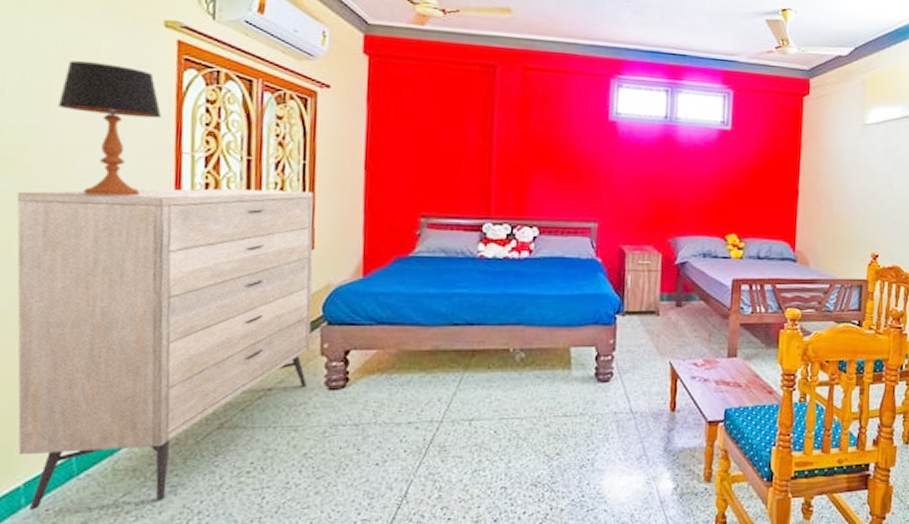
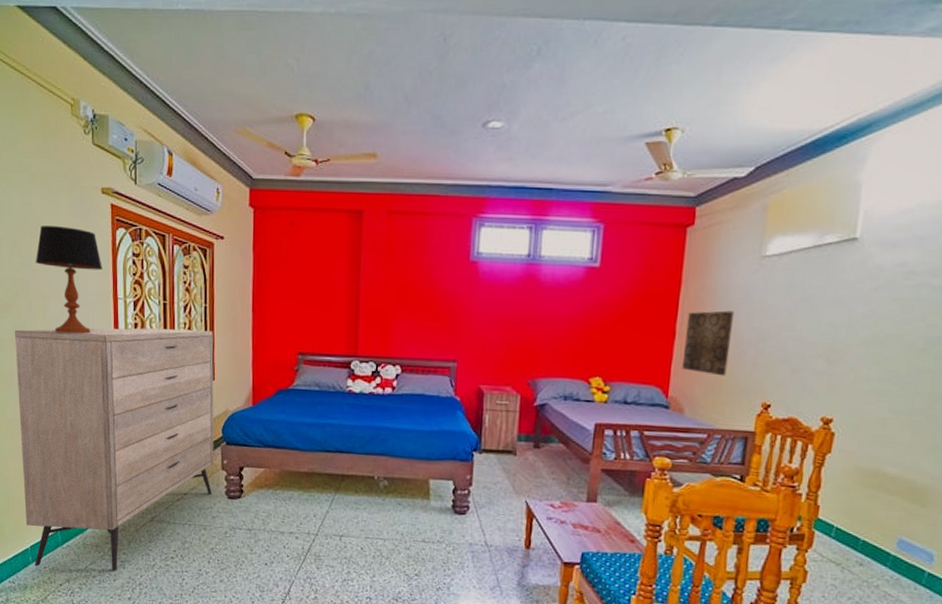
wall art: none [805,171,846,231] -> present [681,310,735,376]

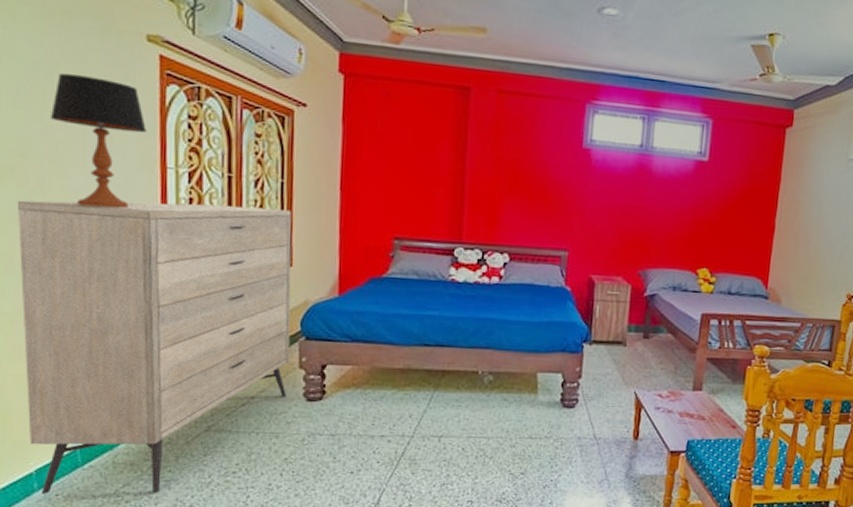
wall art: present [681,310,735,376] -> none [779,208,826,269]

